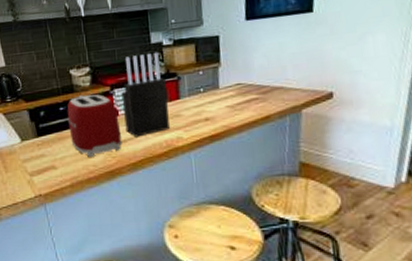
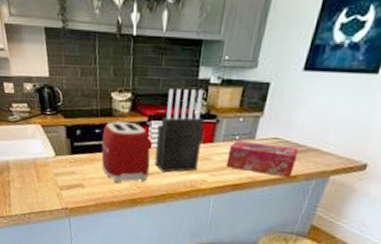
tissue box: none [196,89,265,121] -> present [226,141,299,178]

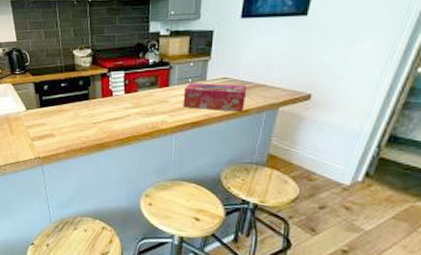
toaster: present [101,120,151,183] -> none [67,74,113,130]
knife block: present [154,88,204,173] -> none [117,40,158,117]

